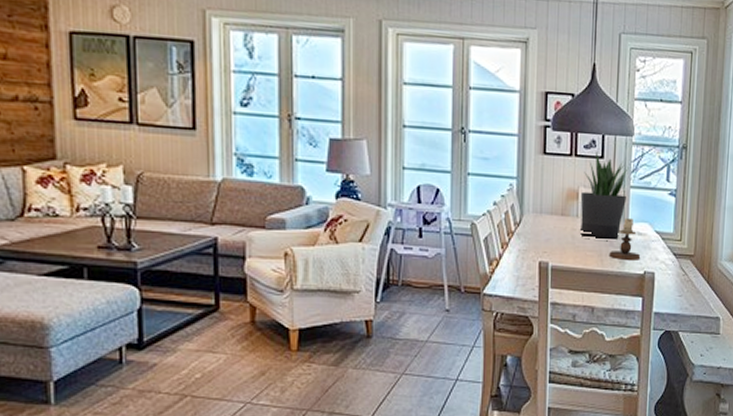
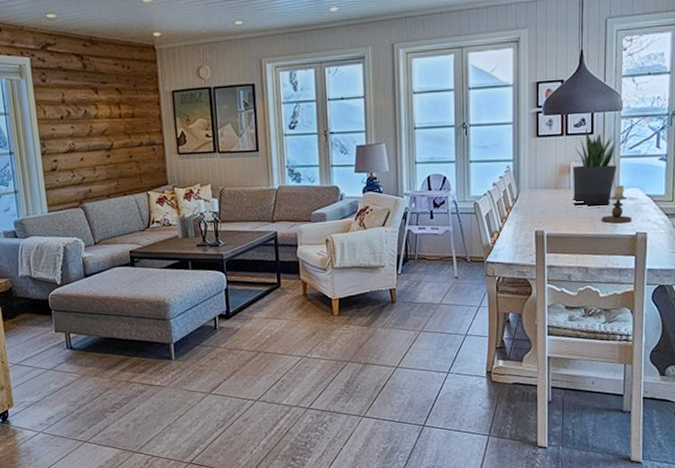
books: none [65,202,103,236] -> present [175,213,200,238]

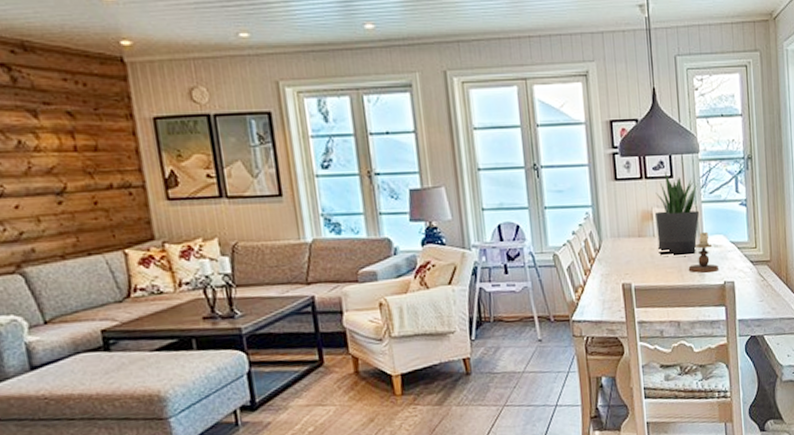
books: present [175,213,200,238] -> none [168,277,206,310]

